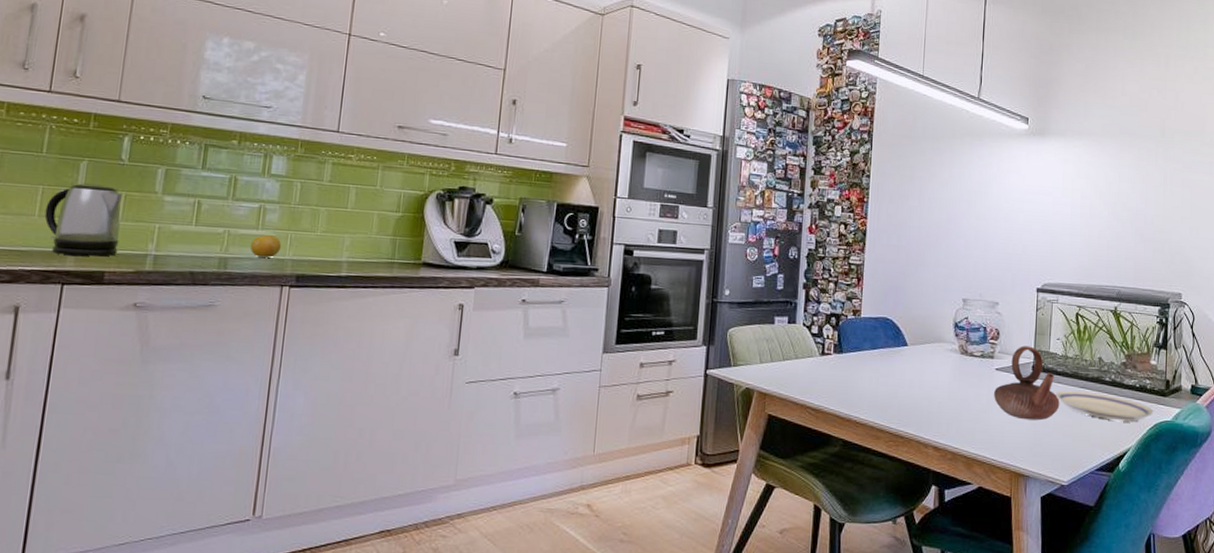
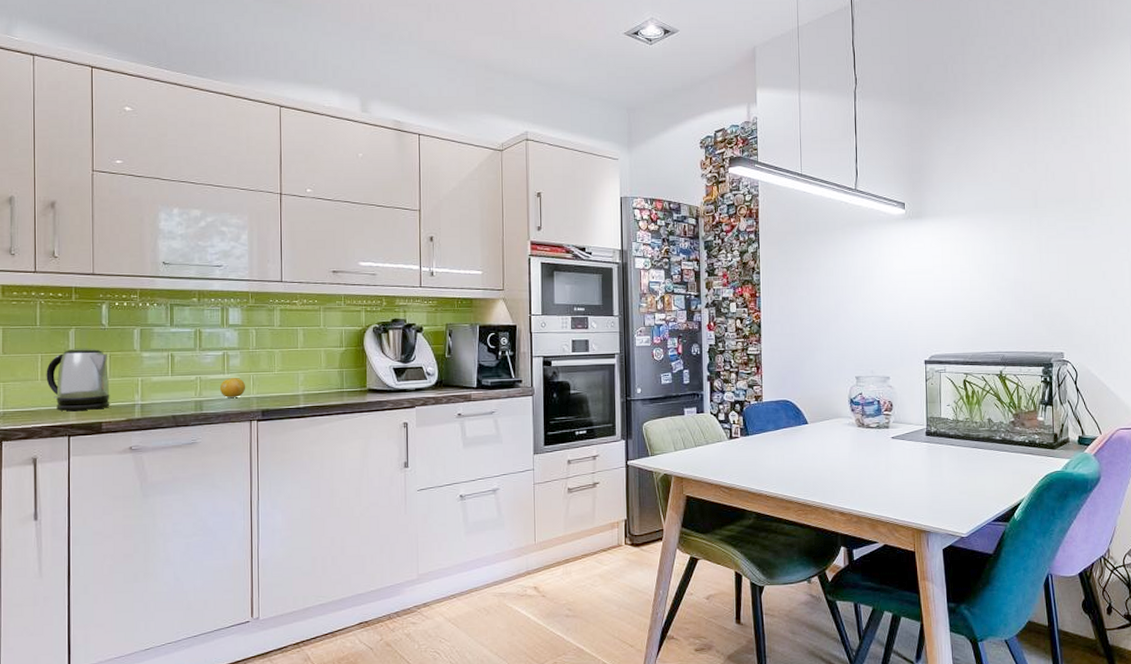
teapot: present [994,346,1060,421] -> none [892,414,954,481]
plate: present [1055,390,1154,422] -> none [949,450,1044,475]

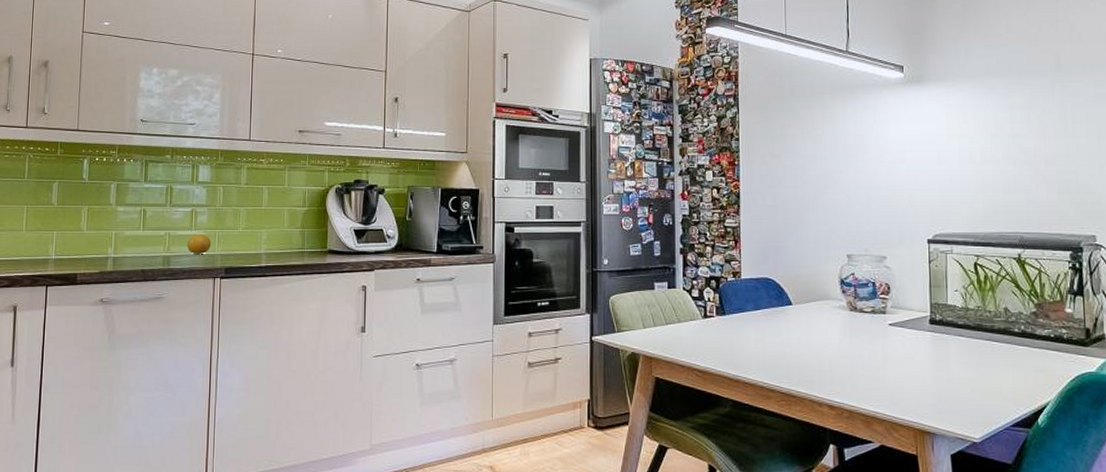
kettle: present [46,348,110,411] -> none [30,201,86,261]

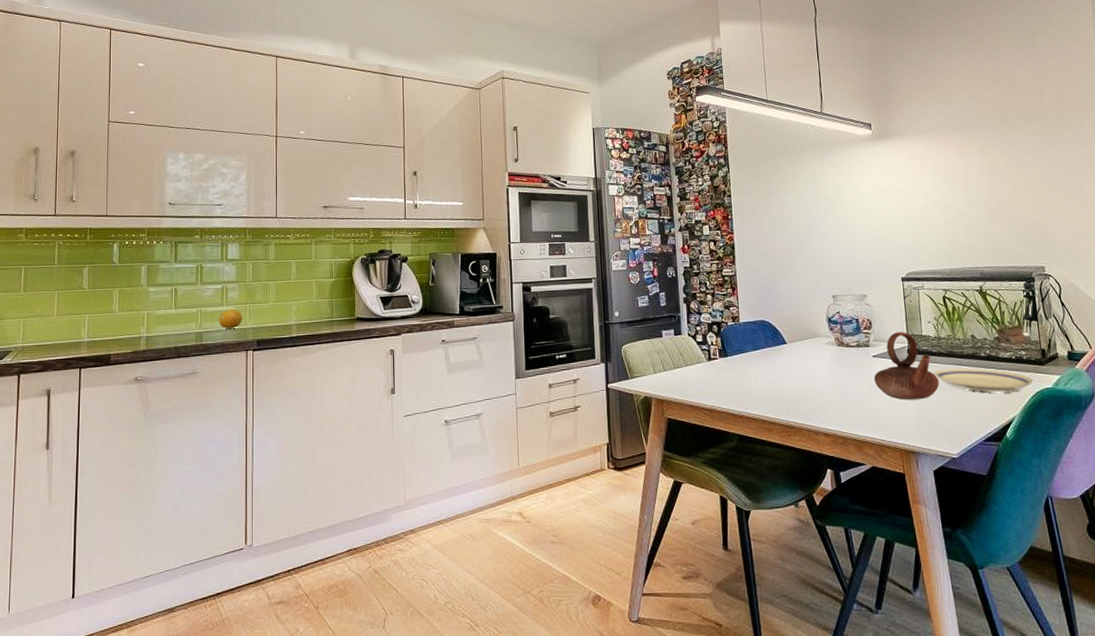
teapot: none [889,299,964,376] -> present [874,332,940,401]
plate: none [958,343,1074,374] -> present [934,368,1034,393]

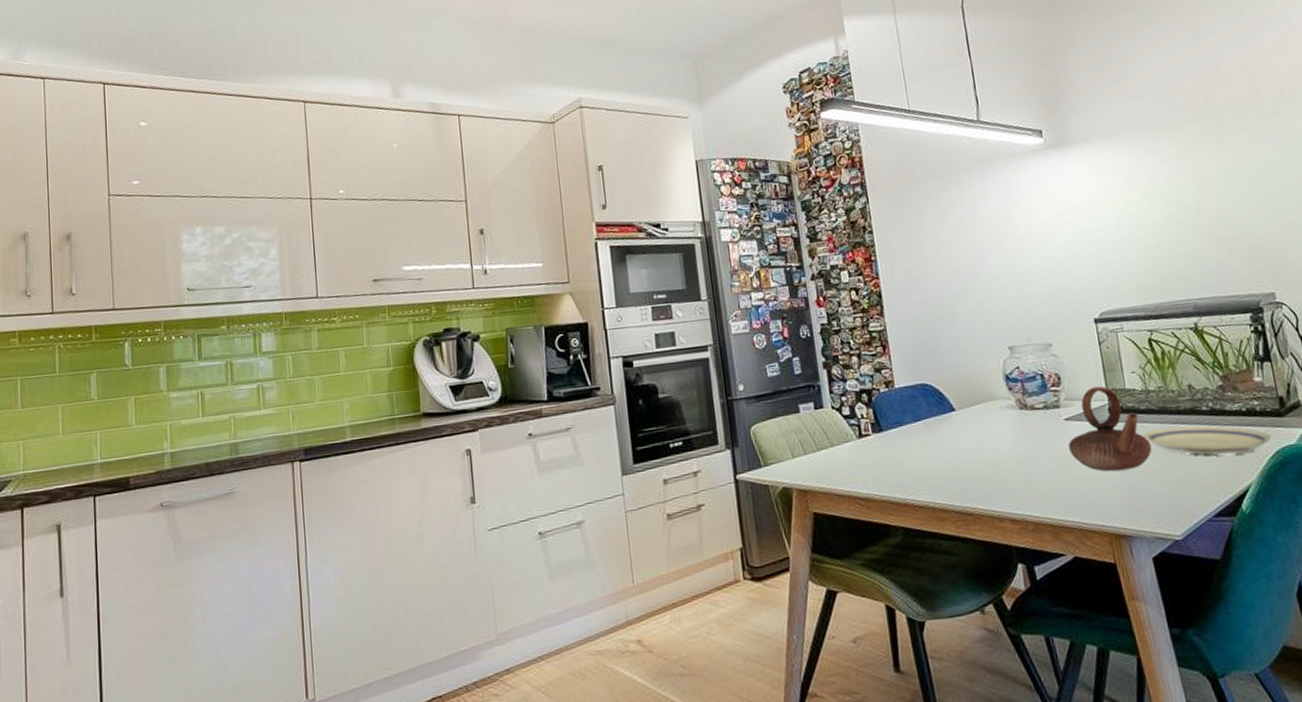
fruit: present [218,309,243,330] -> none [255,412,285,438]

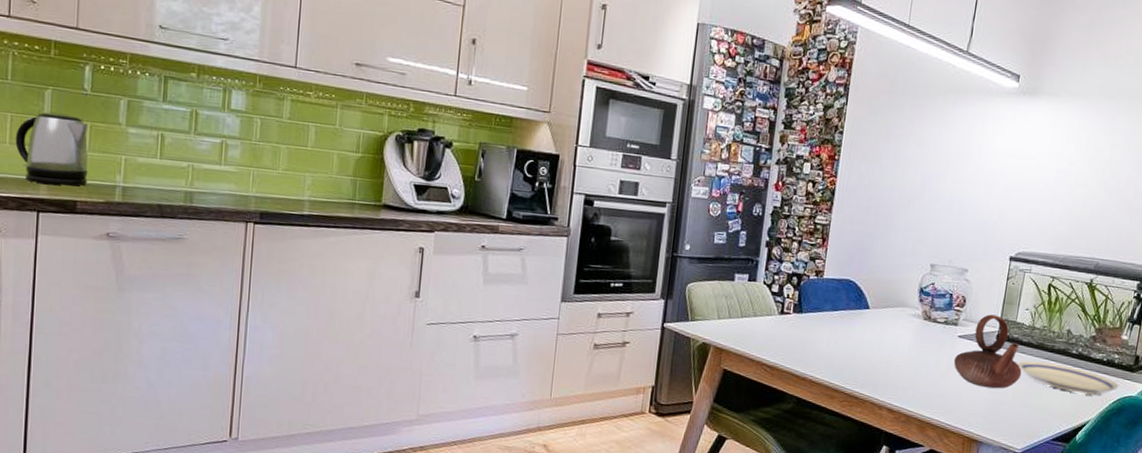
kettle: none [67,393,138,468] -> present [15,112,88,186]

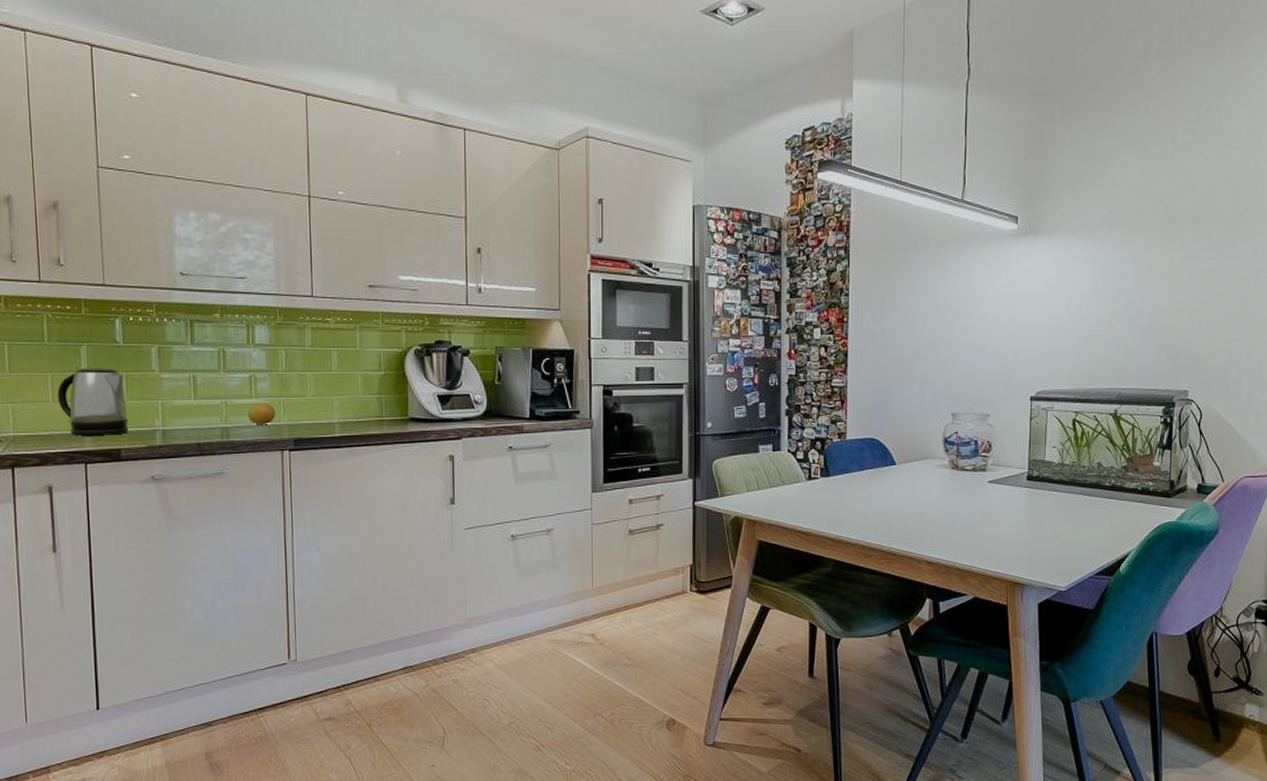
fruit: none [214,170,245,194] -> present [247,402,276,426]
teapot: present [954,314,1022,389] -> none [987,456,1057,530]
plate: present [1018,360,1119,395] -> none [1052,497,1157,525]

